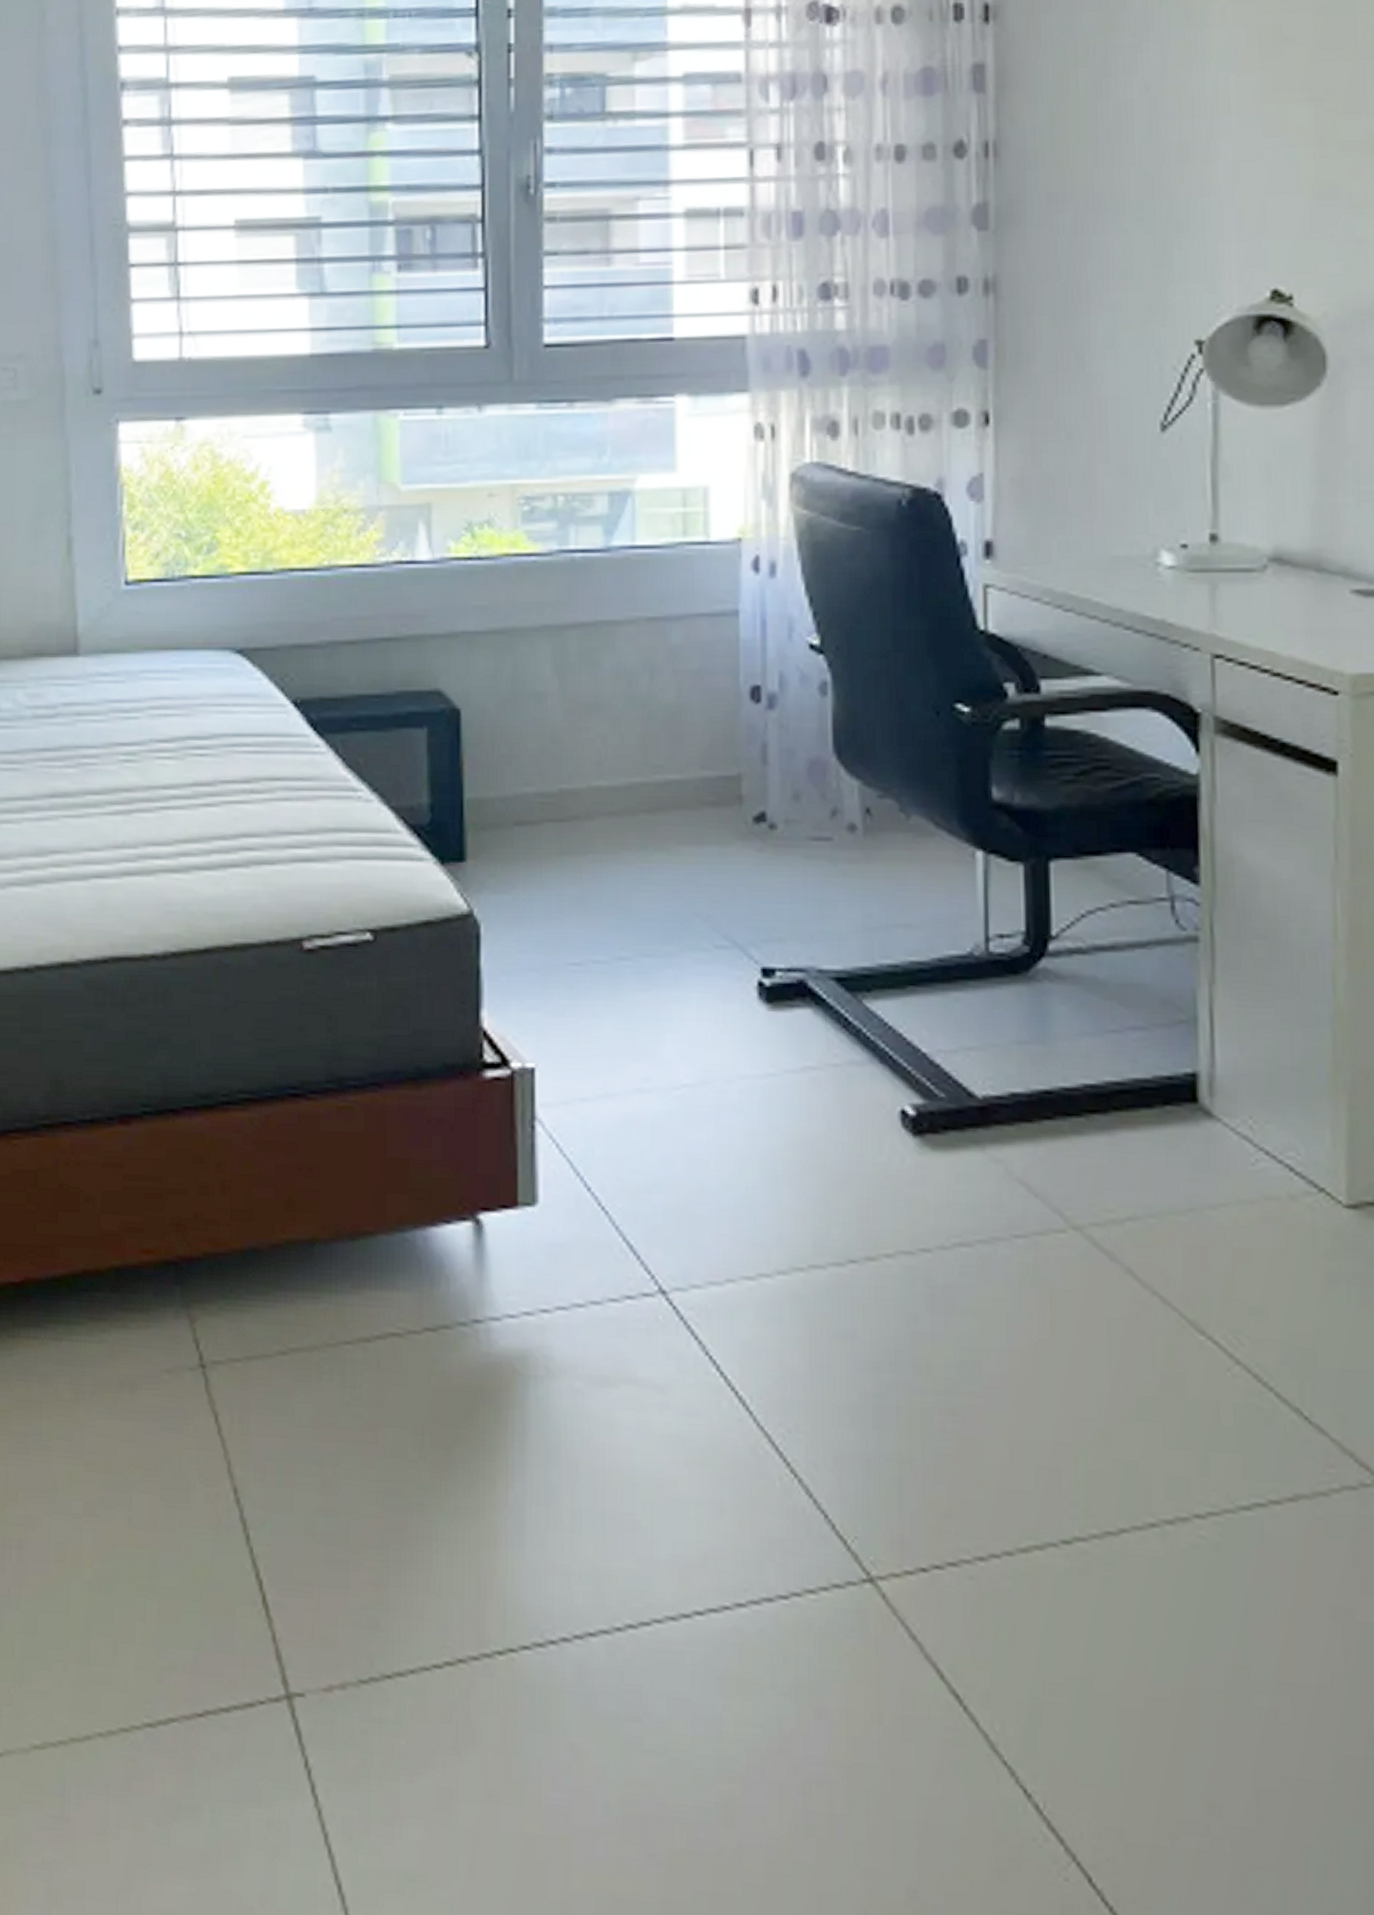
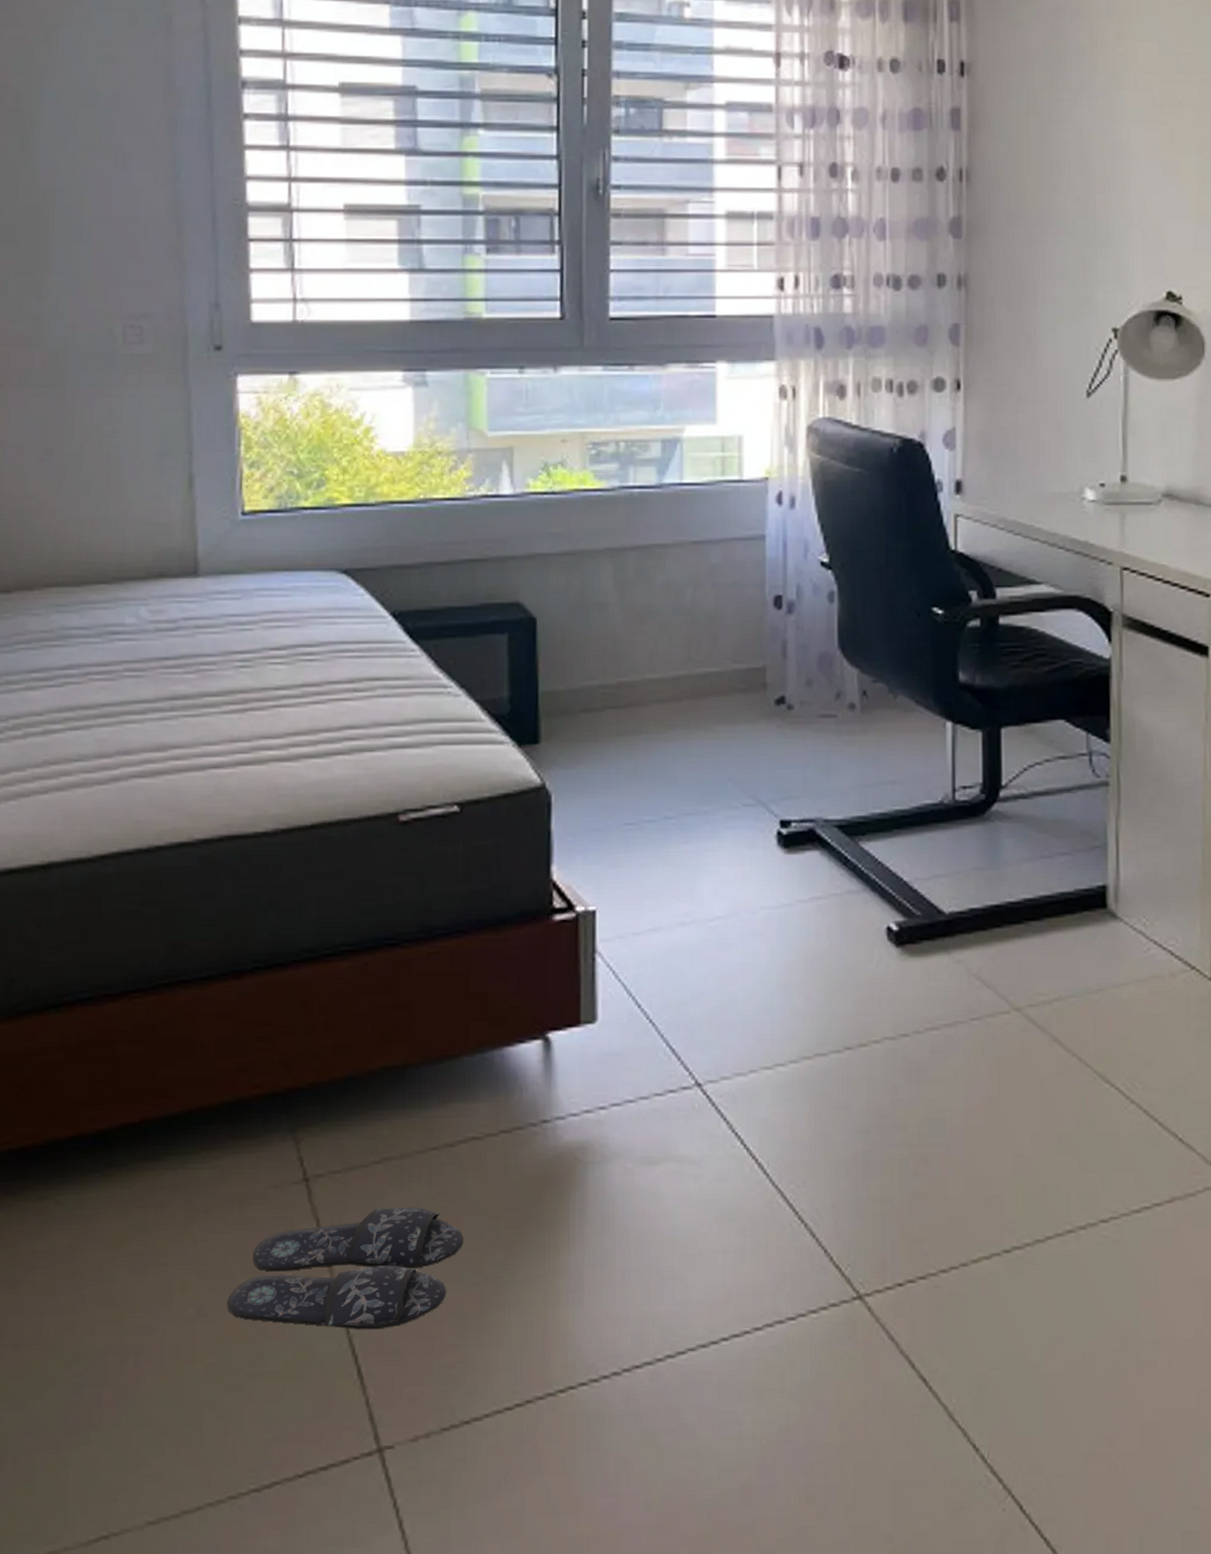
slippers: none [117,1408,382,1553] -> present [227,1206,463,1330]

